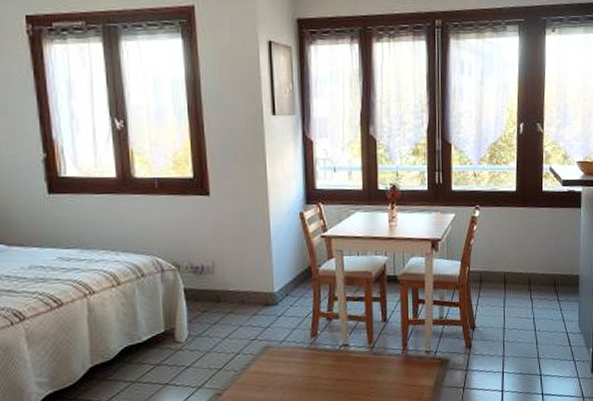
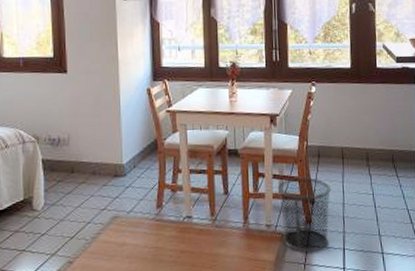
waste bin: none [437,302,493,377] -> present [277,177,332,253]

